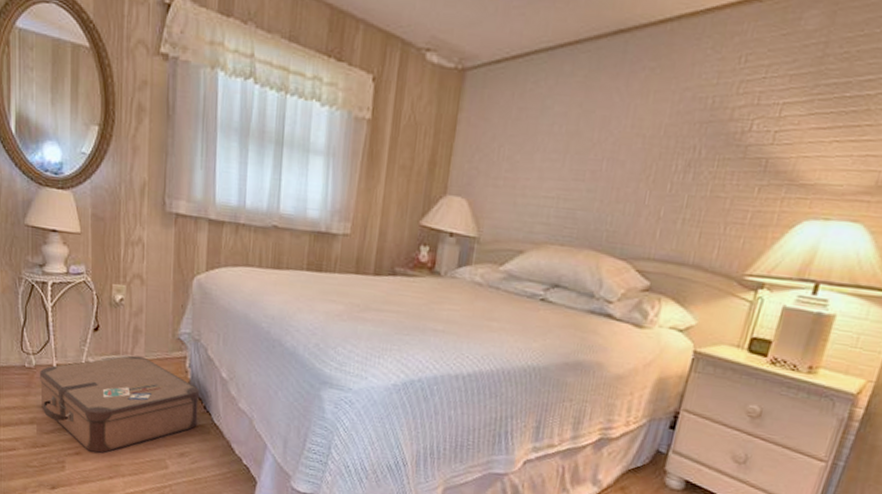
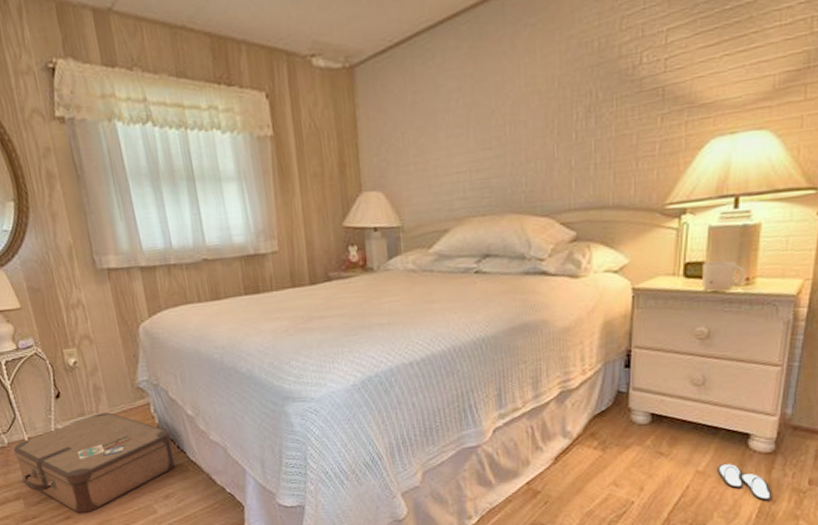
mug: none [763,341,810,376] -> present [702,261,745,293]

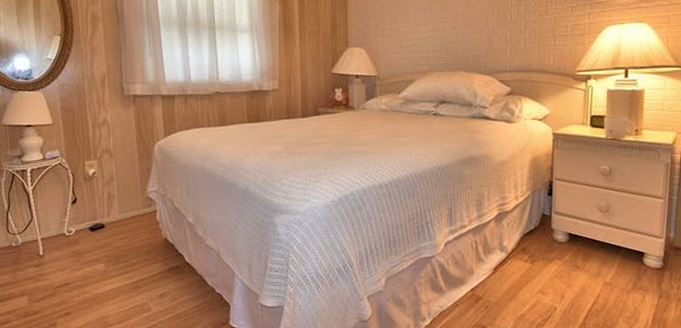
suitcase: present [13,412,175,513] -> none [25,218,172,310]
slippers: present [718,463,772,501] -> none [621,276,663,309]

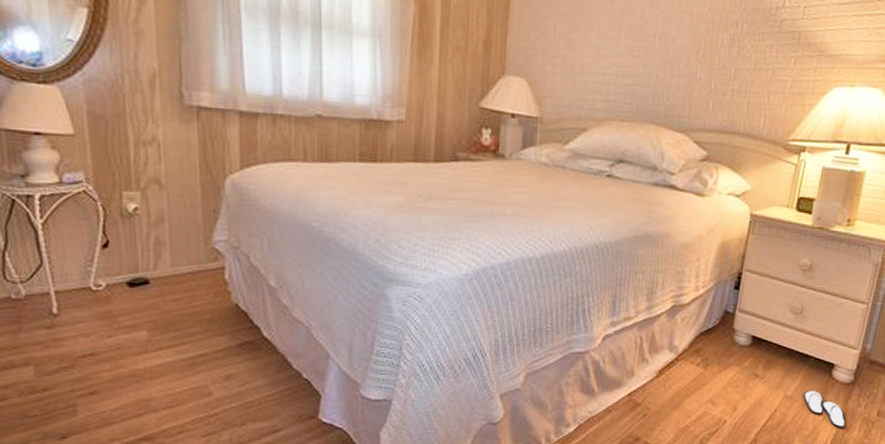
slippers: none [621,276,663,309] -> present [803,390,847,428]

